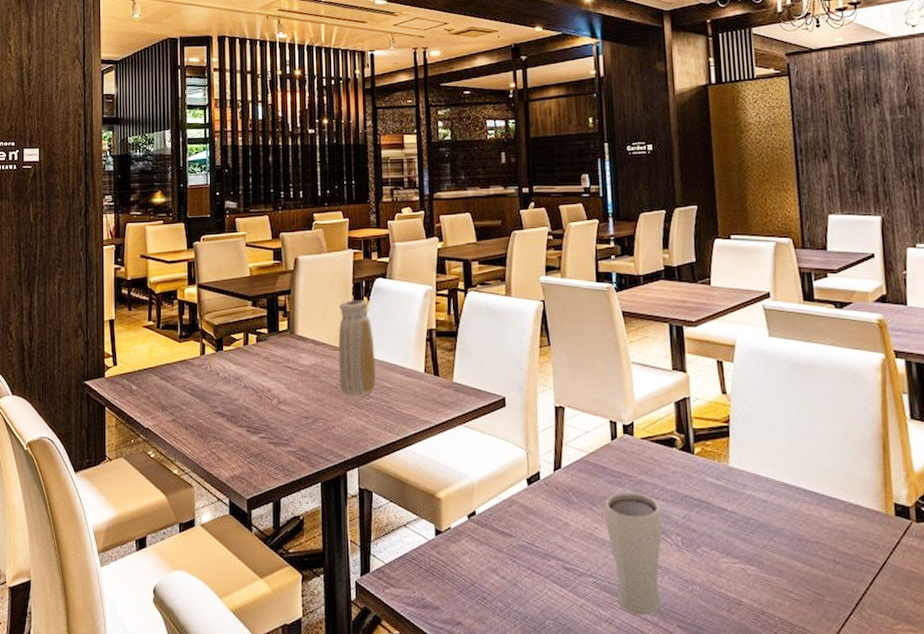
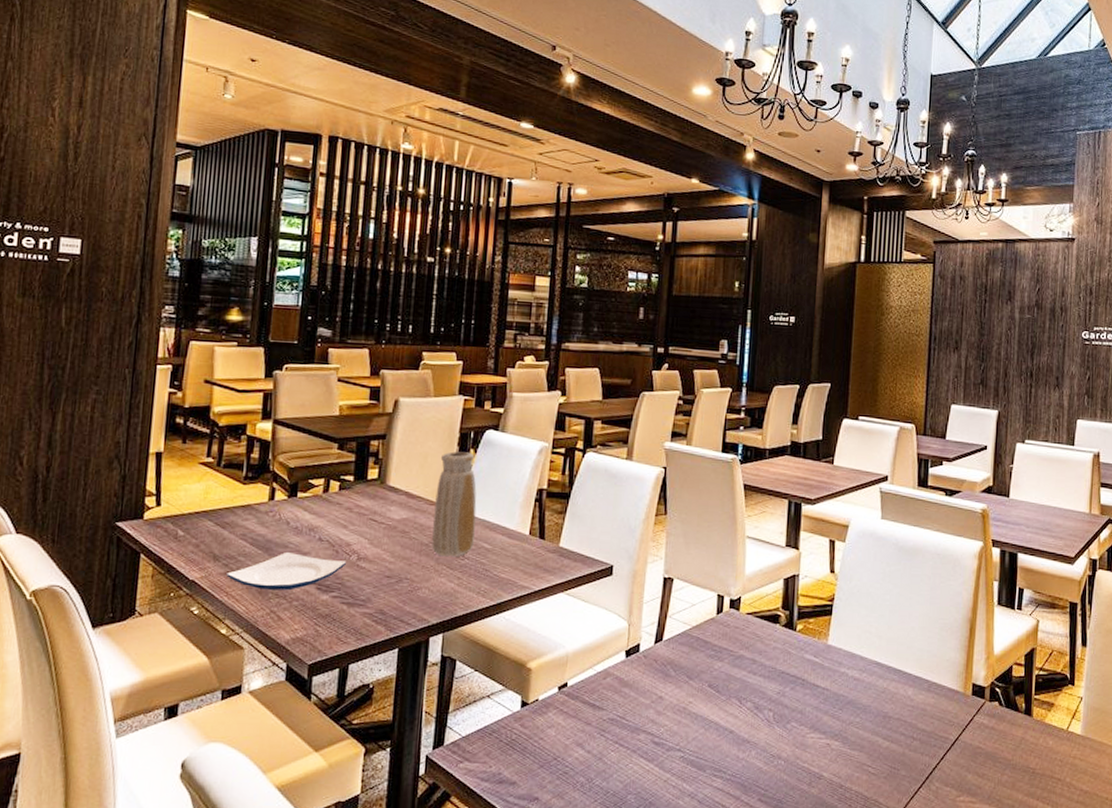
plate: none [173,399,270,434] -> present [226,551,347,591]
drinking glass: present [604,493,663,616] -> none [700,667,757,790]

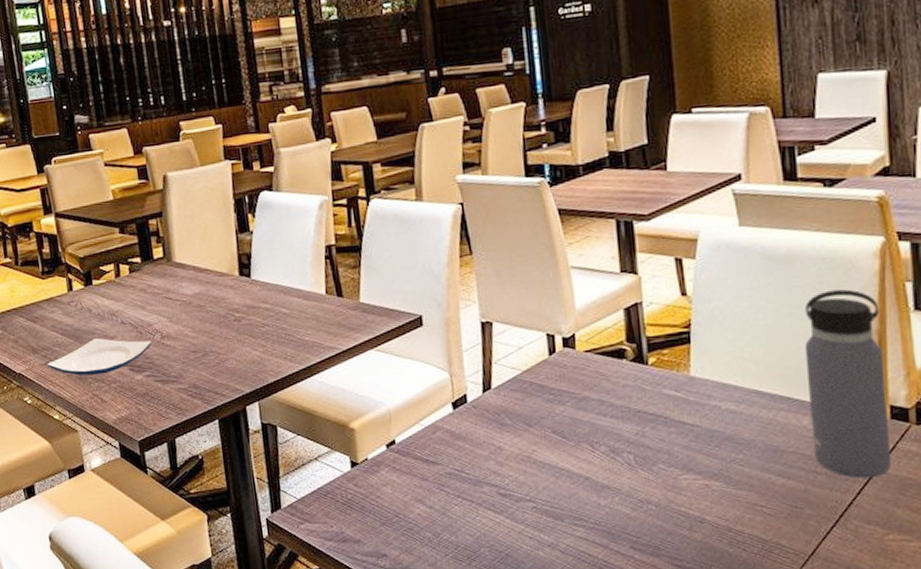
vase: present [432,451,477,557] -> none [219,217,271,326]
water bottle: none [913,581,974,745] -> present [804,289,892,478]

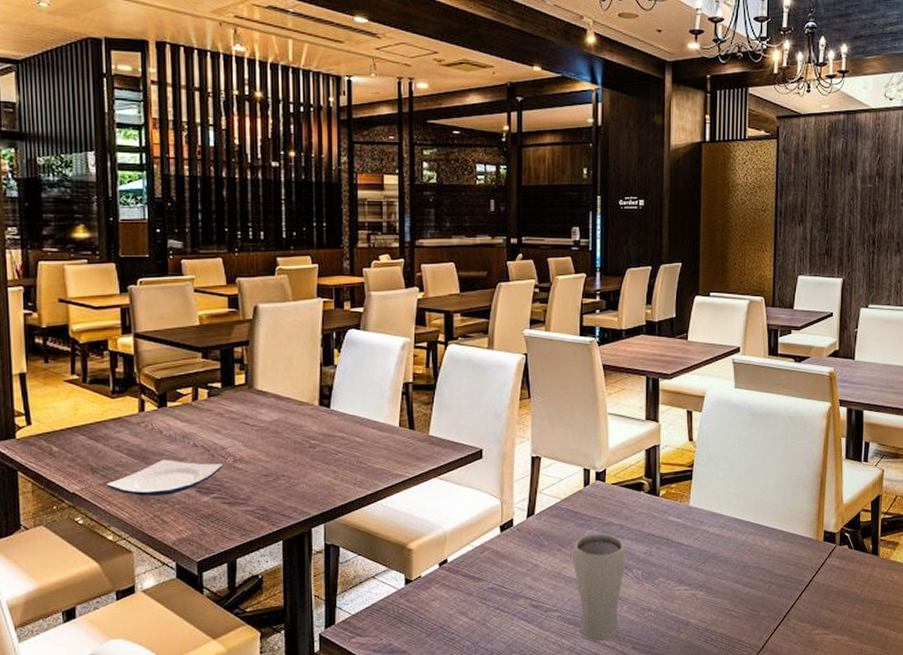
drinking glass: none [543,411,613,539] -> present [573,534,626,642]
water bottle: present [804,289,892,478] -> none [770,441,823,587]

